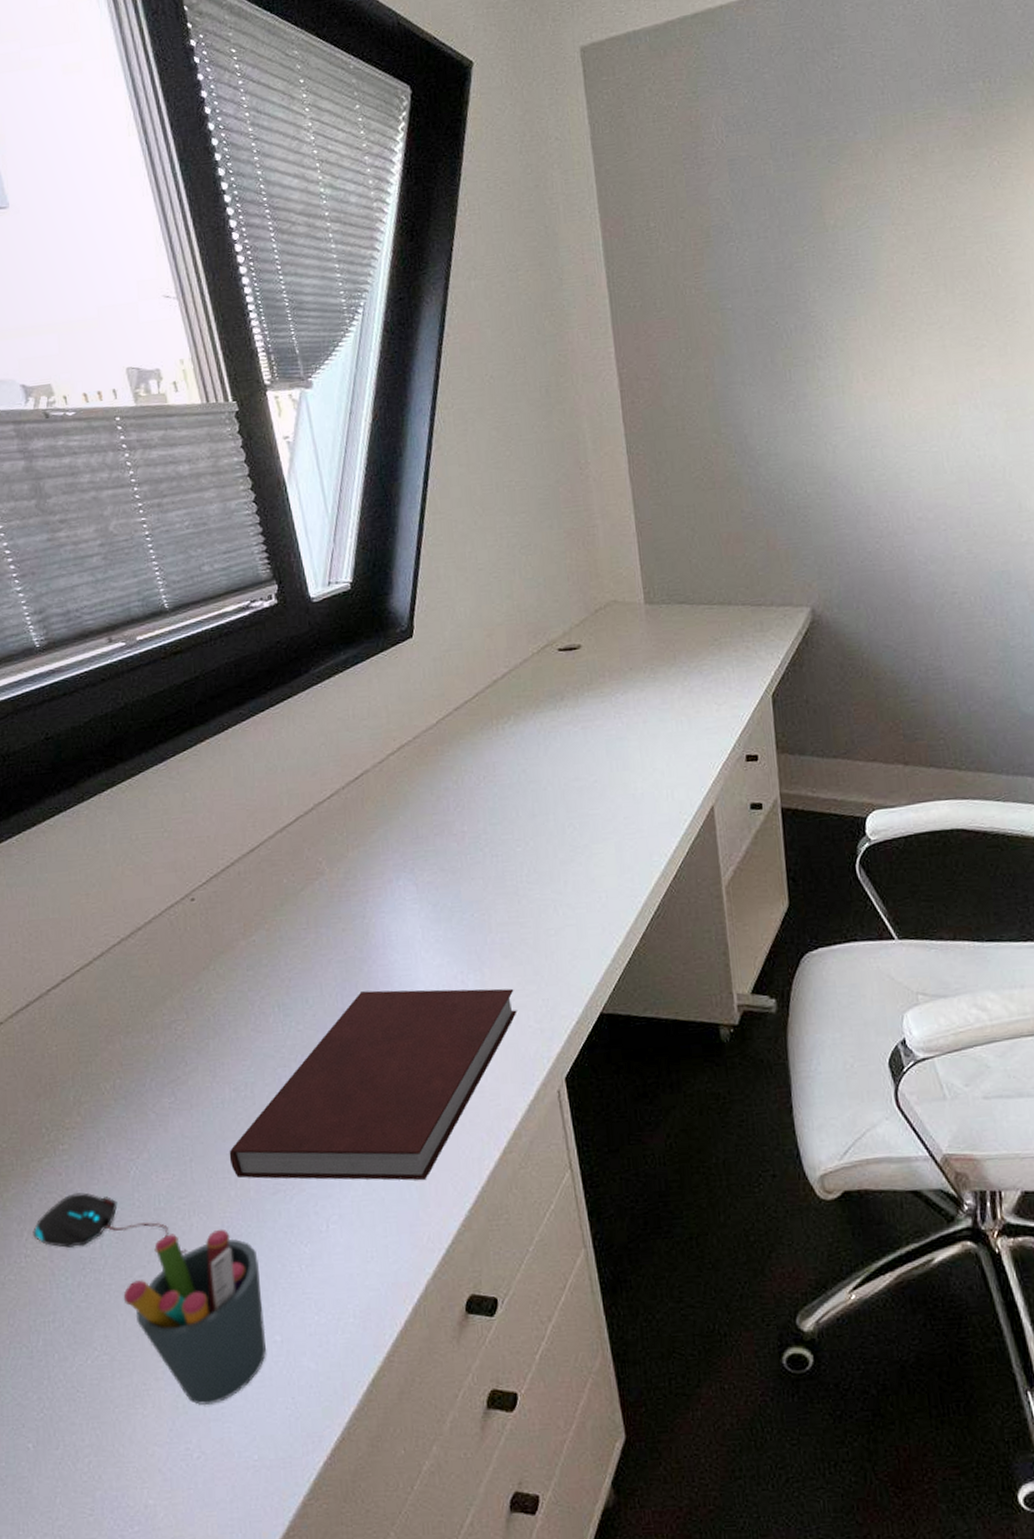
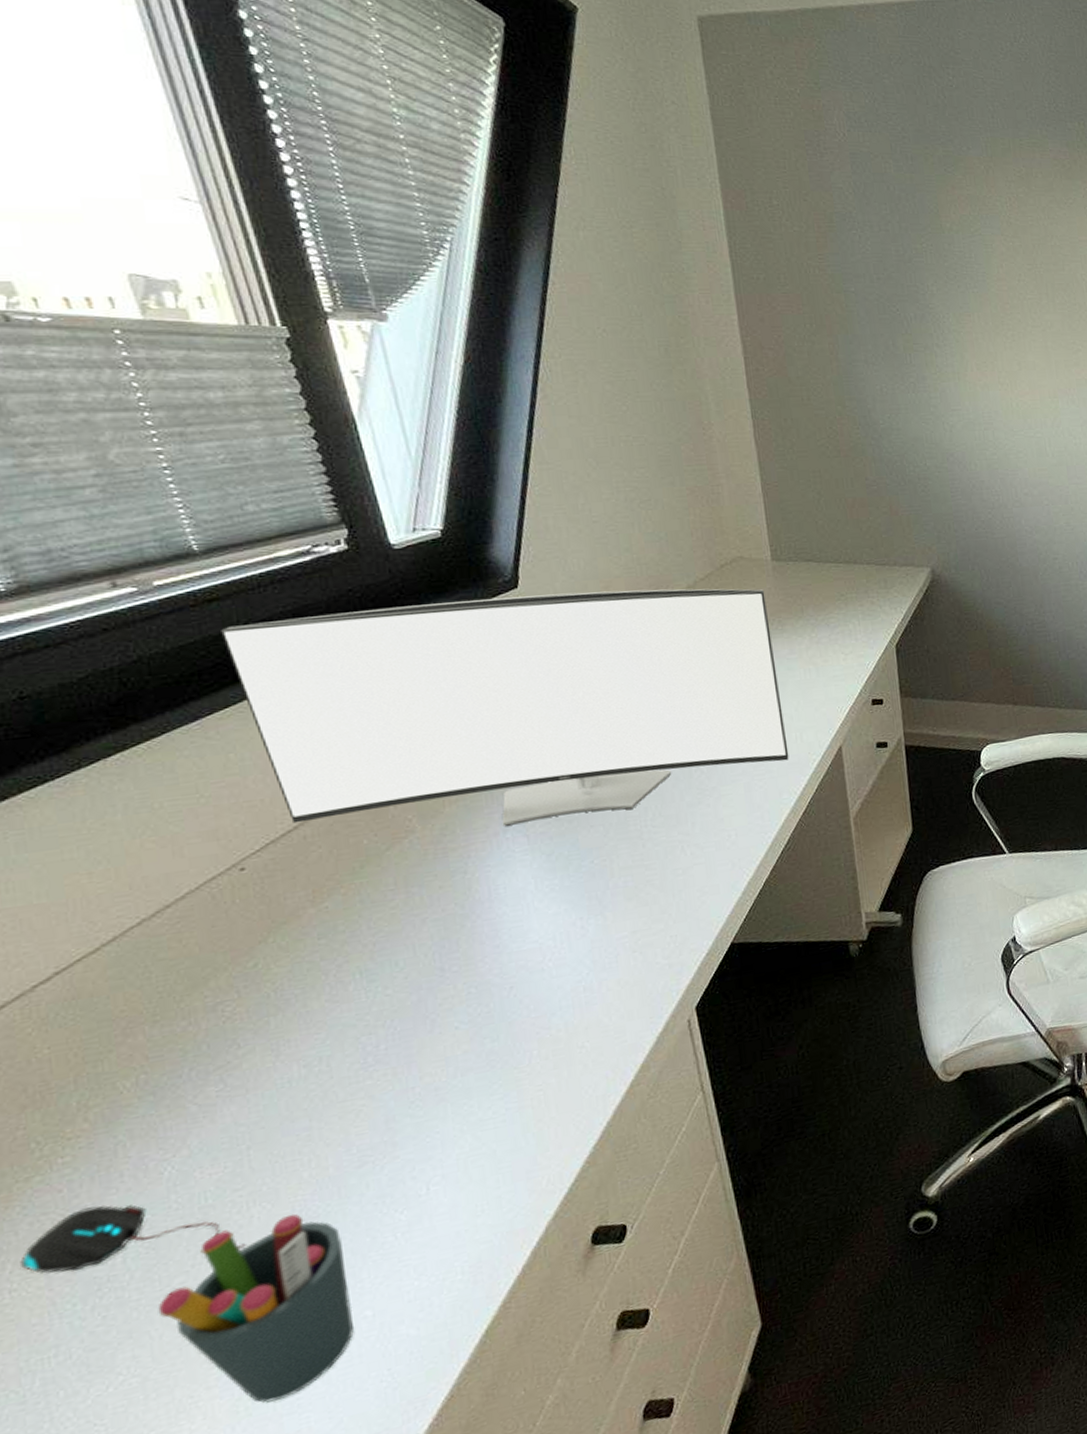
monitor: none [182,634,660,874] -> present [221,588,789,826]
notebook: present [229,988,517,1181] -> none [299,929,644,1157]

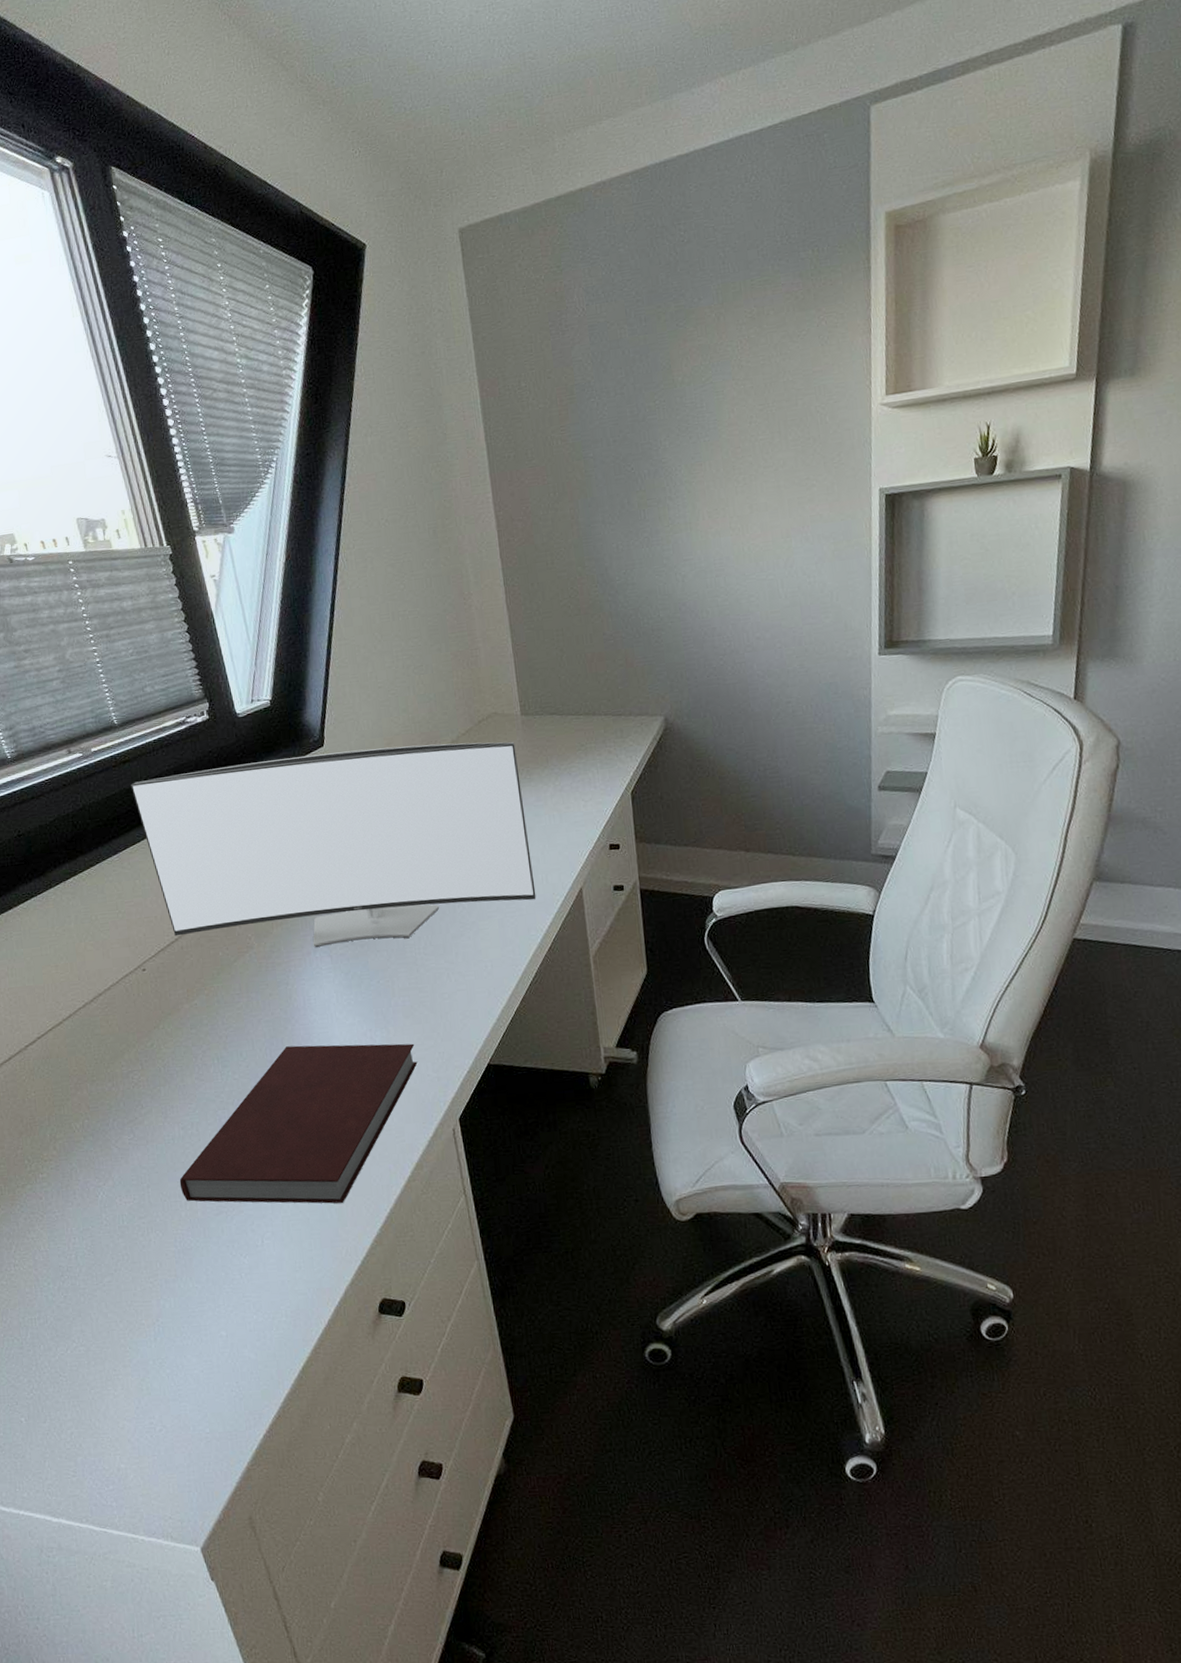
mouse: present [20,1205,246,1274] -> none [20,1213,147,1264]
pen holder: present [158,1213,354,1404] -> none [95,1243,214,1388]
notebook: none [299,929,644,1157] -> present [179,1043,418,1204]

